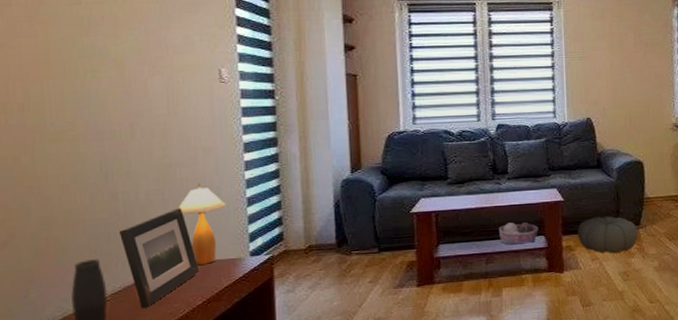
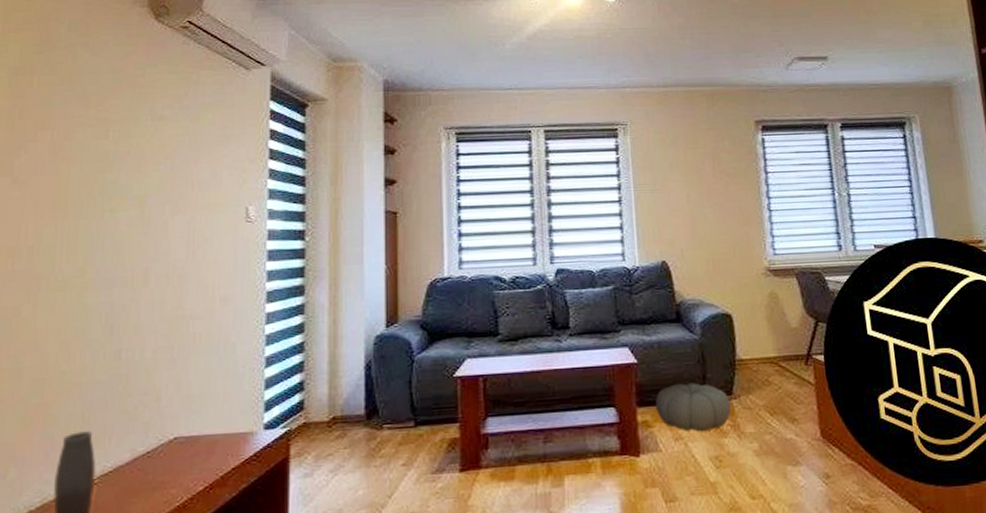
picture frame: present [119,207,200,309] -> none [118,367,204,495]
table lamp: present [178,183,226,265] -> none [187,339,241,440]
decorative basket: present [498,222,538,245] -> none [558,389,607,419]

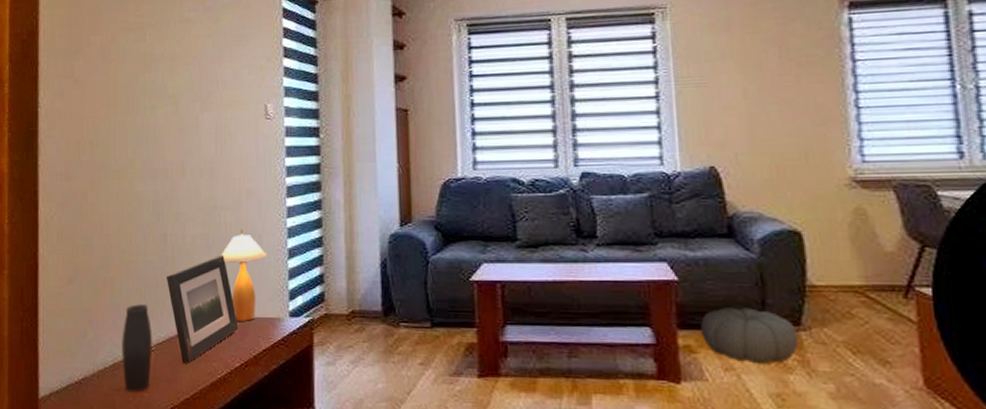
picture frame: none [118,367,204,495] -> present [167,254,239,364]
table lamp: none [187,339,241,440] -> present [221,229,267,321]

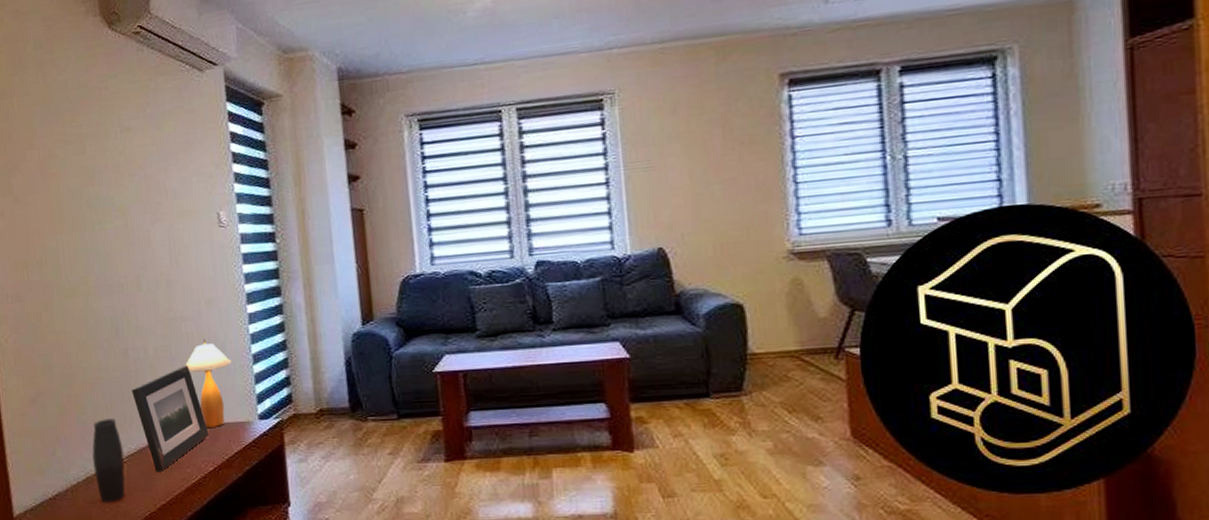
pouf: present [701,307,799,363] -> none [651,378,741,428]

